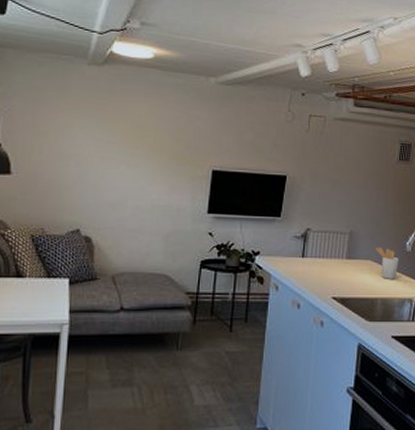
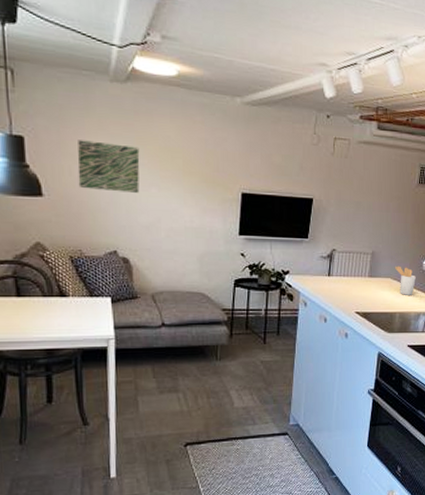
wall art: none [47,119,111,171] -> present [77,140,140,193]

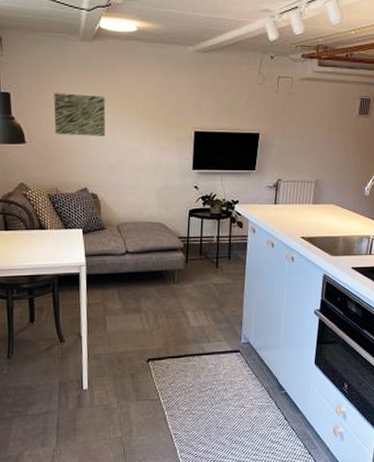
utensil holder: present [394,266,416,295] -> none [337,192,358,220]

